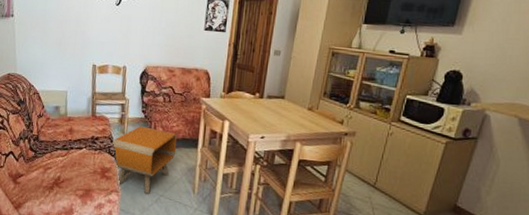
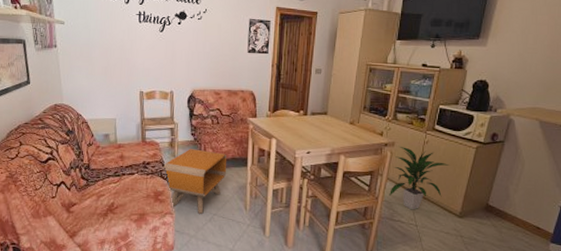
indoor plant: none [347,137,416,206] -> present [389,147,450,210]

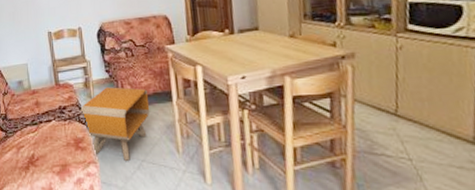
indoor plant: present [389,147,450,210] -> none [359,57,442,139]

